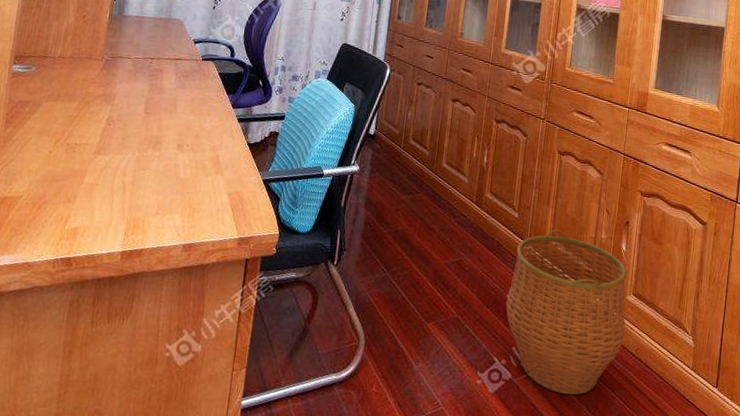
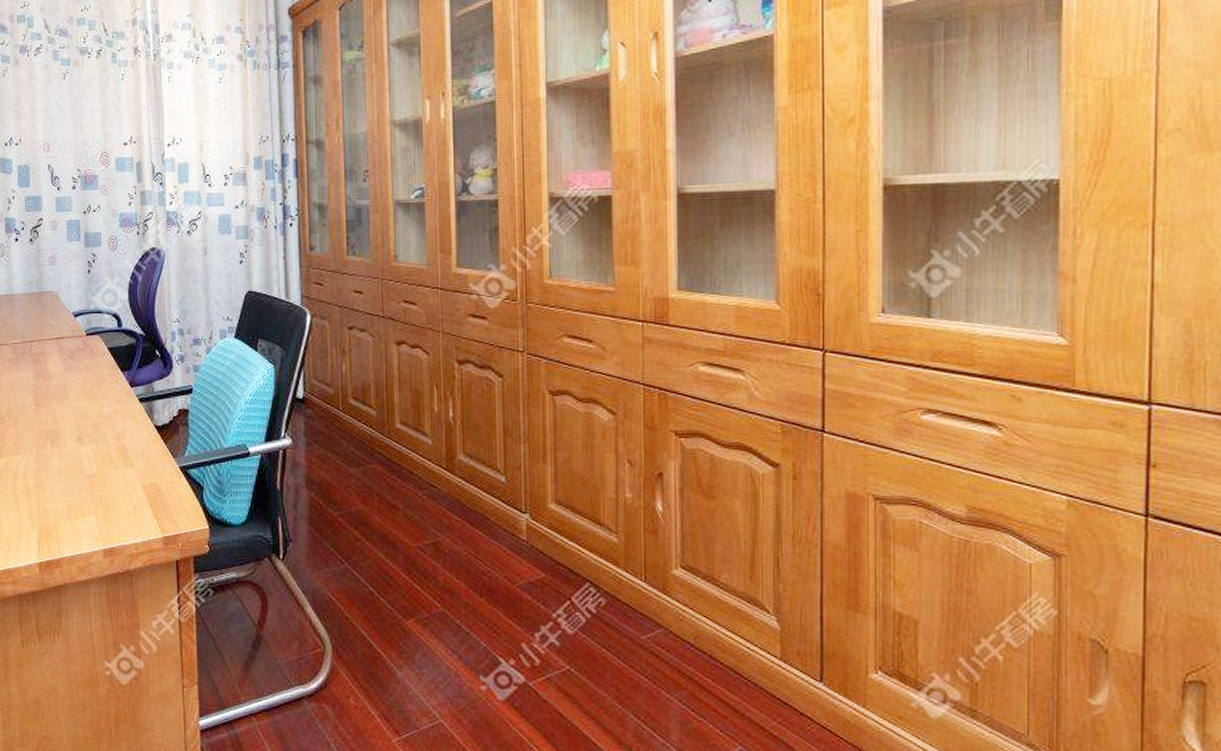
basket: present [506,229,627,395] -> none [504,492,677,700]

